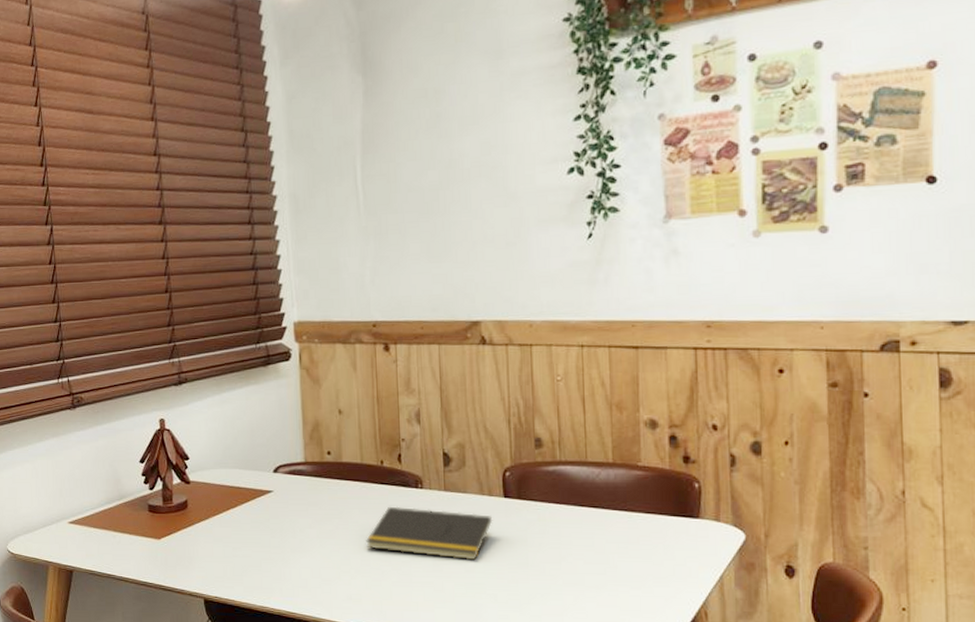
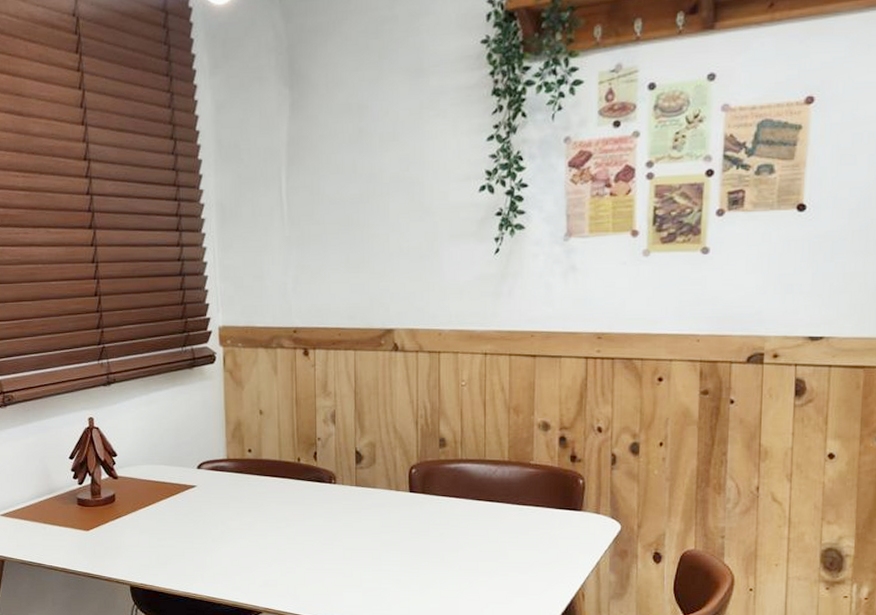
notepad: present [366,506,493,561] -> none [282,500,399,549]

